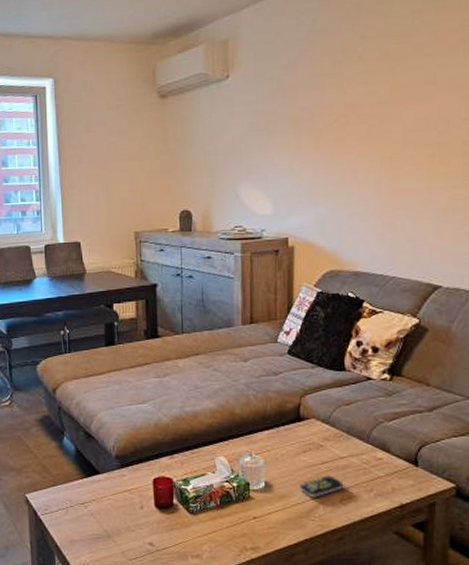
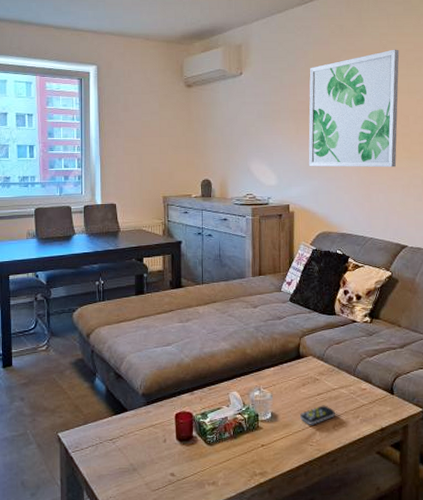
wall art: none [313,30,439,190] -> present [308,49,400,168]

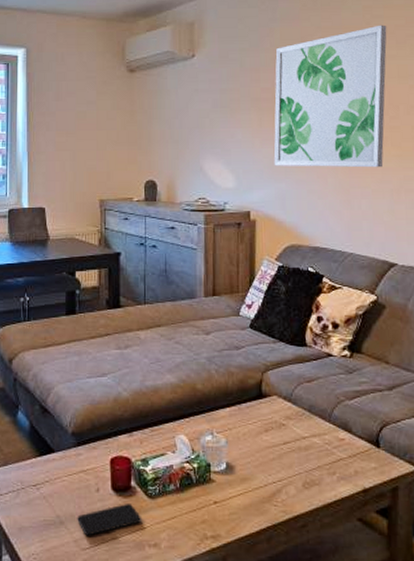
smartphone: none [148,451,202,479] -> present [77,504,141,536]
remote control: present [300,405,335,425] -> none [262,456,305,481]

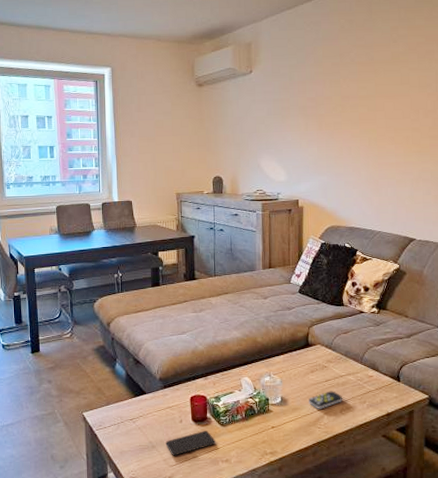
remote control: none [262,456,305,481] -> present [309,391,342,409]
wall art: present [273,25,387,168] -> none [317,42,410,163]

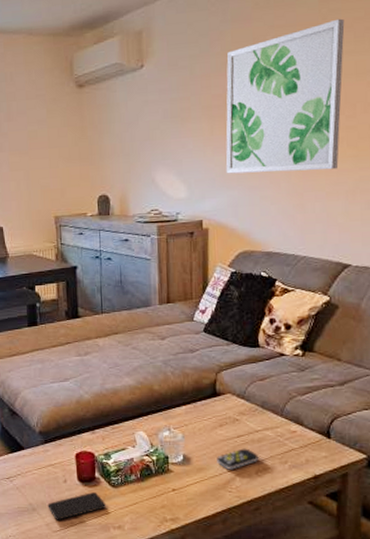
wall art: none [317,42,410,163] -> present [225,18,345,174]

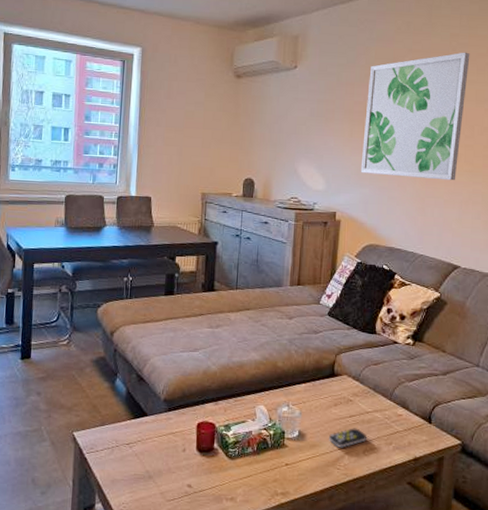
smartphone: present [47,492,106,520] -> none [164,463,221,489]

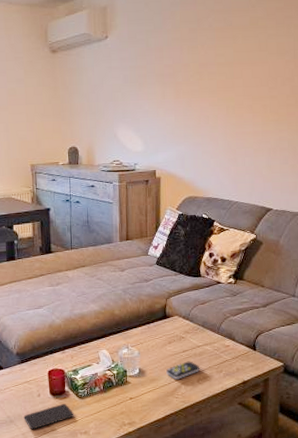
smartphone: none [164,463,221,489] -> present [23,404,74,430]
wall art: present [360,52,470,181] -> none [175,7,269,132]

